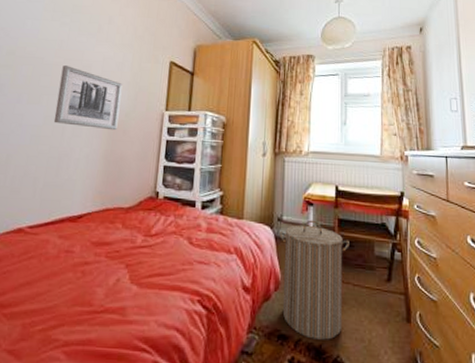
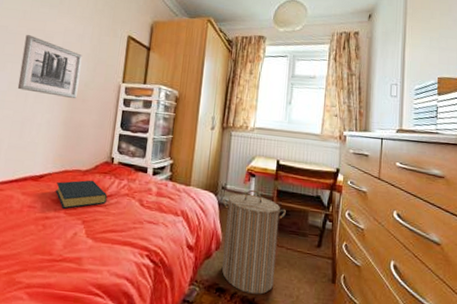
hardback book: none [95,218,153,252] -> present [55,180,108,209]

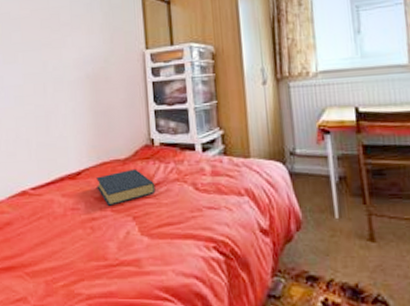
wall art: present [17,35,83,99] -> none [30,16,98,81]
laundry hamper: present [221,189,286,295] -> none [294,149,381,279]

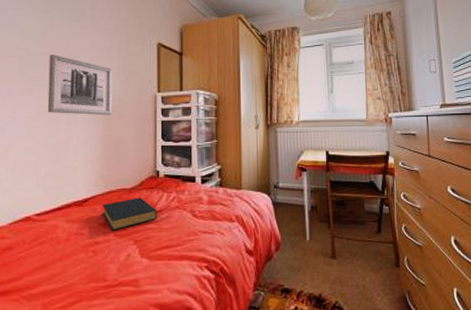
wall art: none [30,16,98,81] -> present [47,55,113,116]

